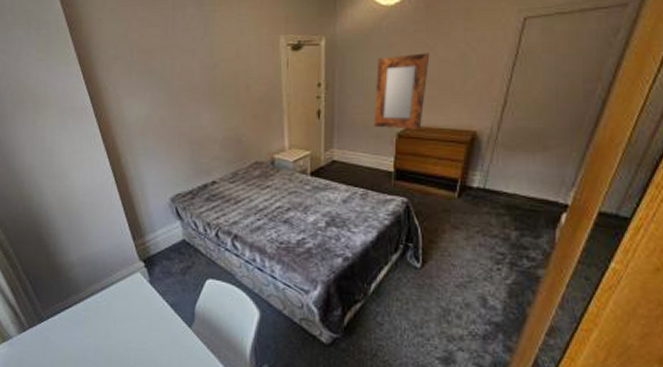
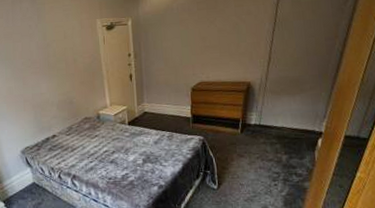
home mirror: present [374,53,430,130] -> none [172,25,211,85]

